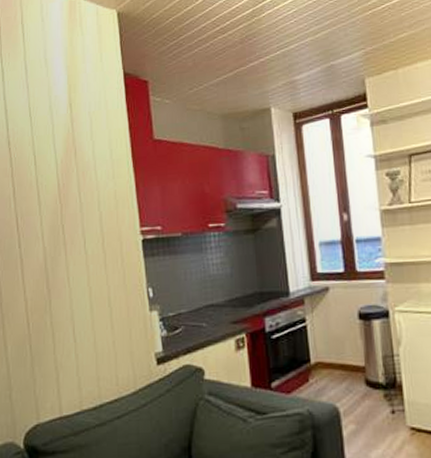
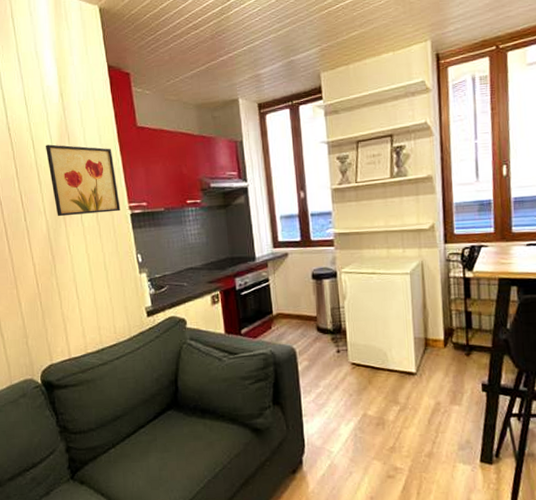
wall art: none [49,160,131,243] -> present [46,144,121,217]

